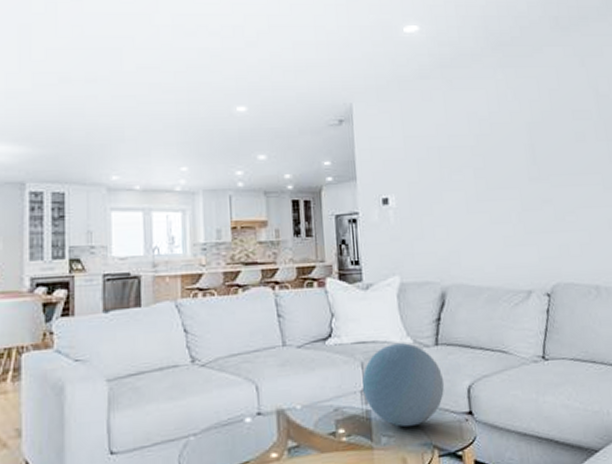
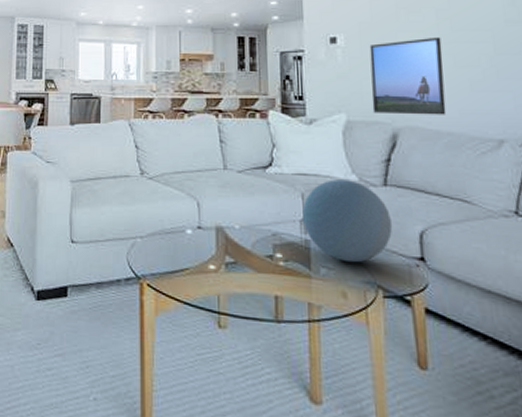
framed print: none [418,195,486,273] -> present [369,36,447,115]

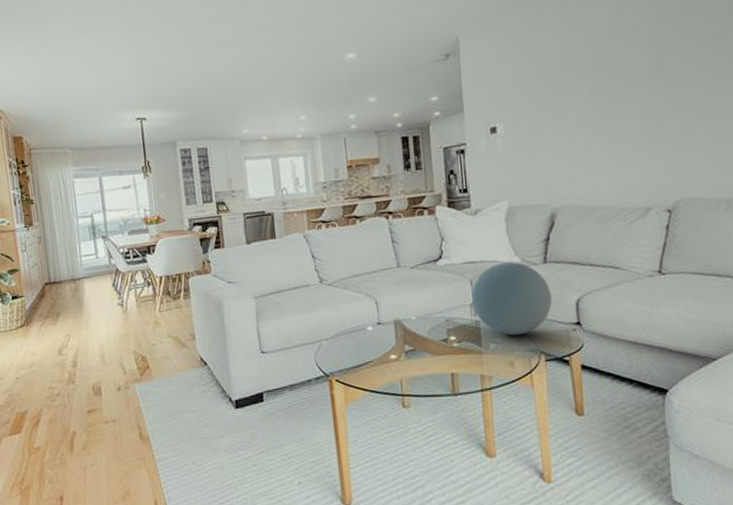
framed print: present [369,36,447,115] -> none [527,115,599,197]

